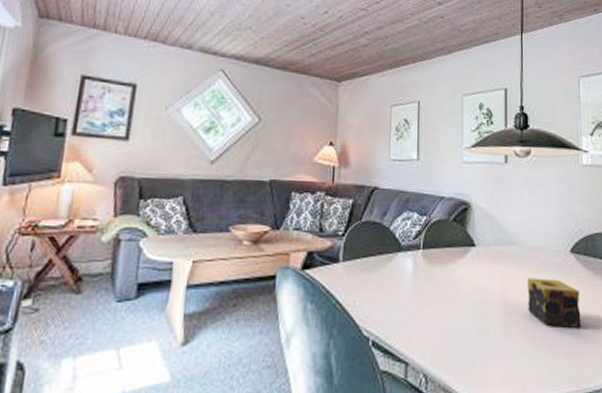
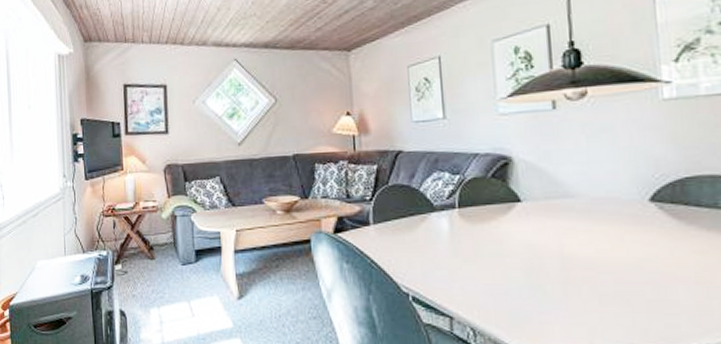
candle: present [527,278,581,328] -> none [591,231,669,284]

